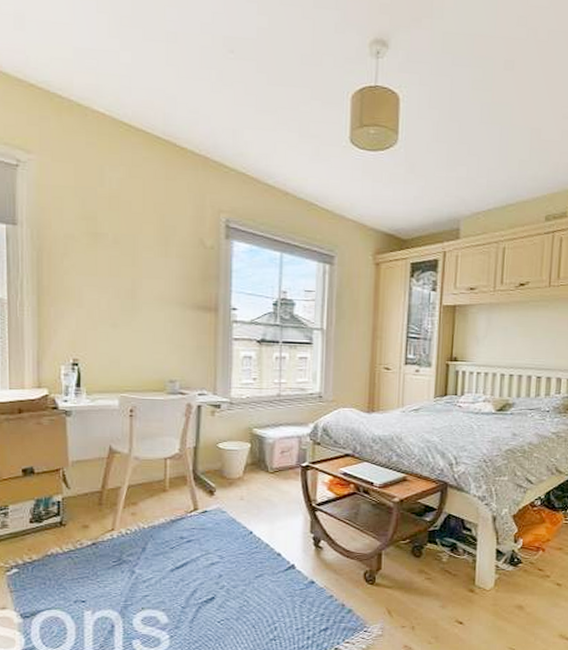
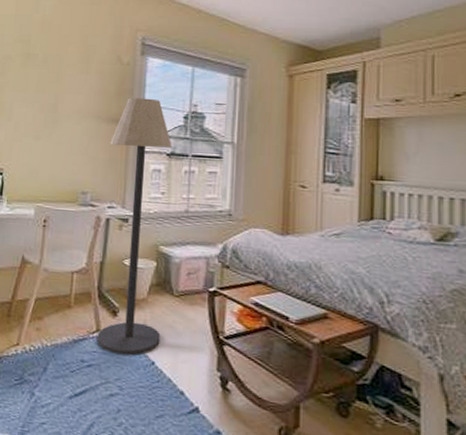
floor lamp: none [195,283,262,528] -> present [96,97,172,355]

